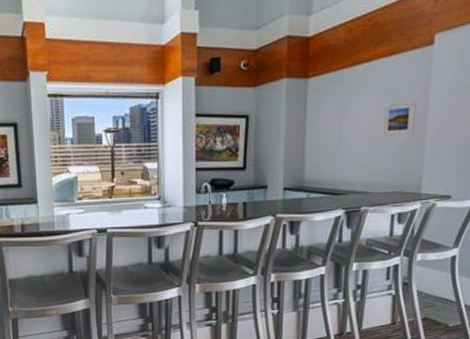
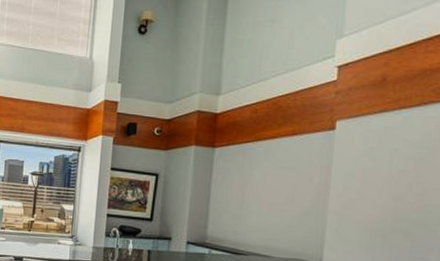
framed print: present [381,101,418,137] -> none [282,177,319,209]

